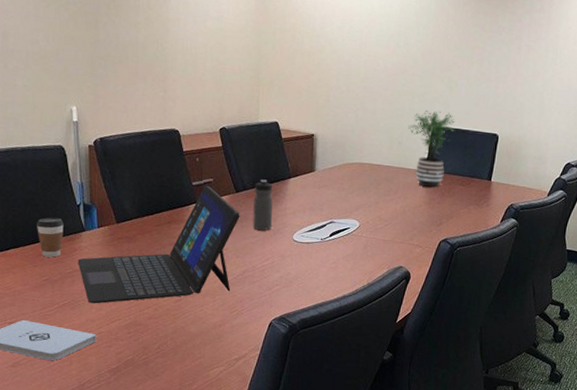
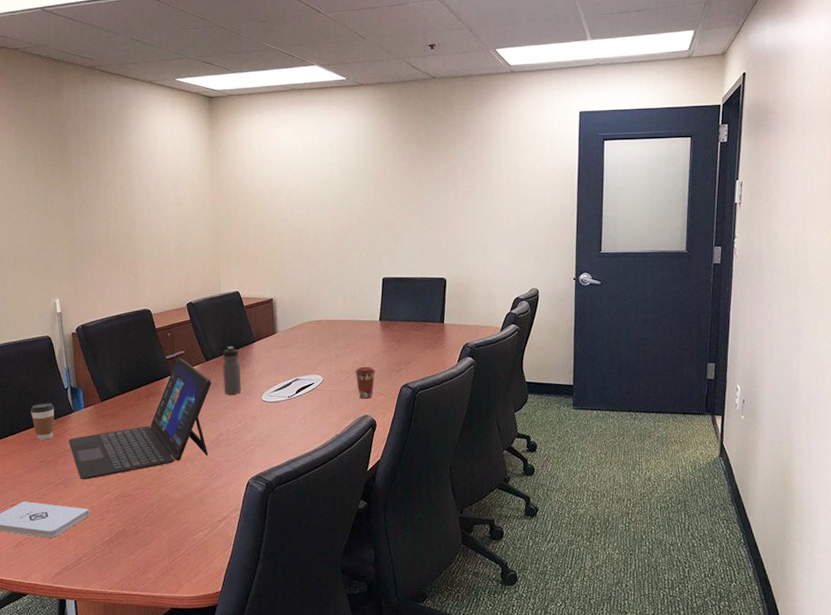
coffee cup: none [393,216,415,250] -> present [355,366,375,399]
potted plant: present [408,110,456,188] -> none [359,262,404,336]

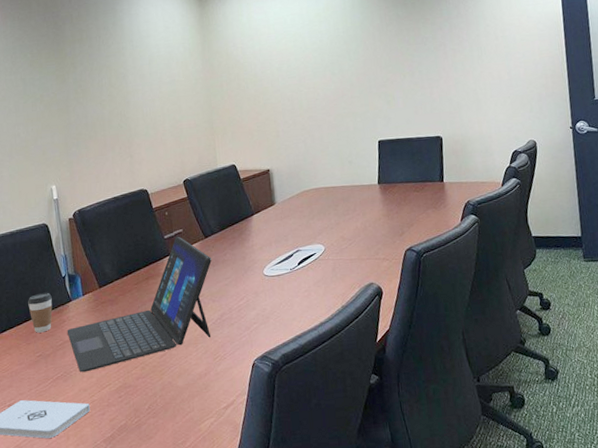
water bottle: present [222,346,242,395] -> none [221,221,243,272]
coffee cup: present [355,366,375,399] -> none [356,232,378,266]

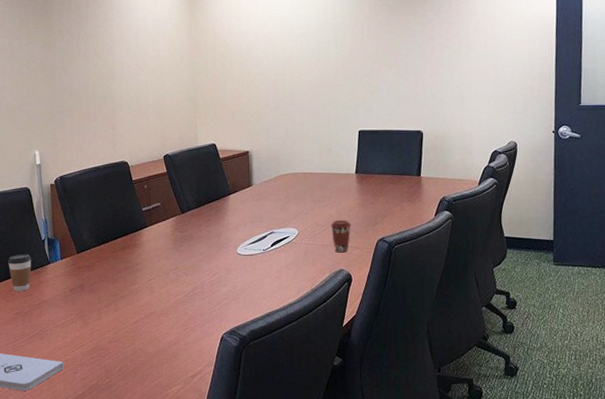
laptop: present [67,236,212,373] -> none [44,209,187,332]
coffee cup: none [356,232,378,266] -> present [330,219,351,253]

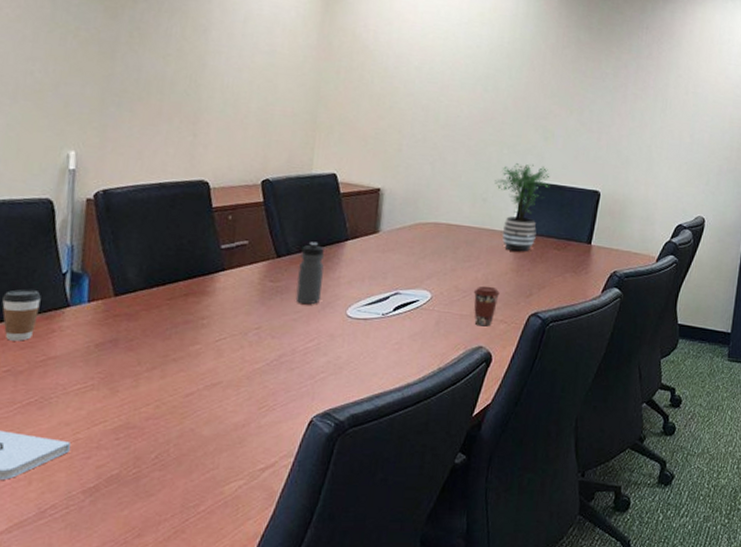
water bottle: none [198,198,217,248] -> present [295,241,324,305]
potted plant: none [336,115,381,189] -> present [495,163,551,252]

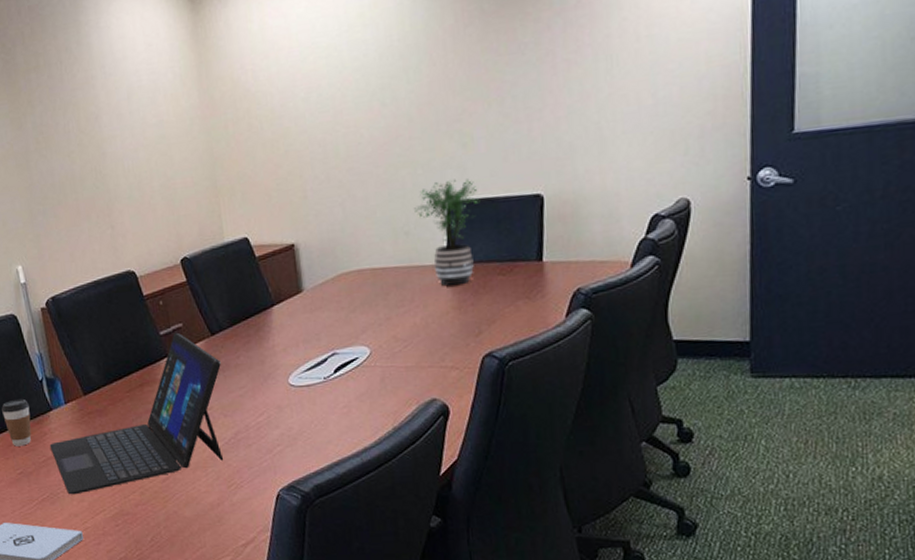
laptop: none [54,248,281,402] -> present [49,332,224,495]
water bottle: present [295,241,324,305] -> none [232,313,262,379]
coffee cup: present [473,285,500,327] -> none [414,330,444,377]

